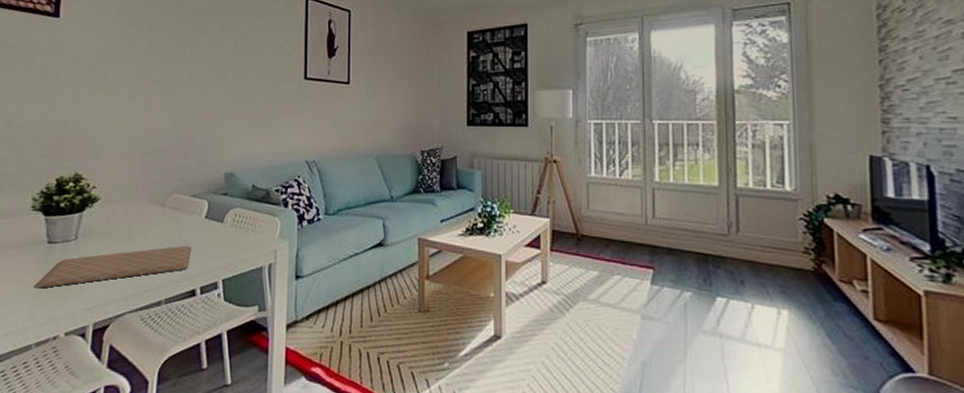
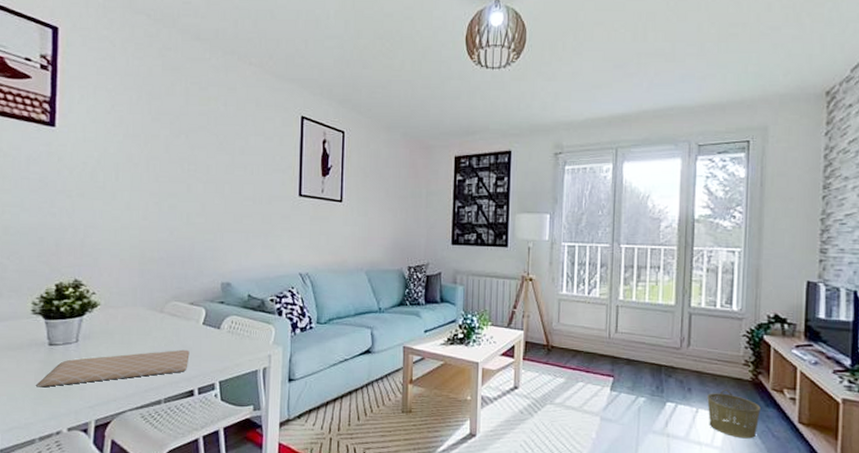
basket: none [763,281,828,339] -> present [707,389,761,439]

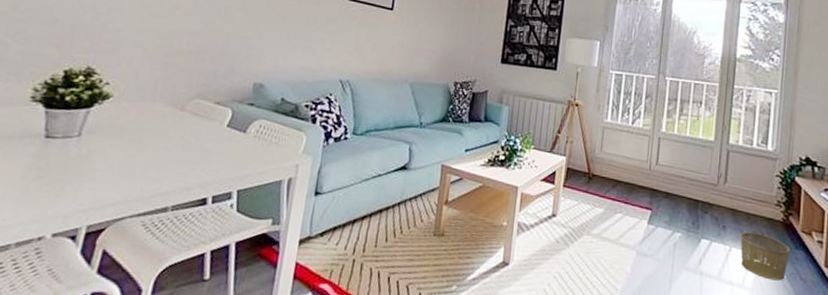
placemat: present [36,349,190,388] -> none [22,152,209,185]

